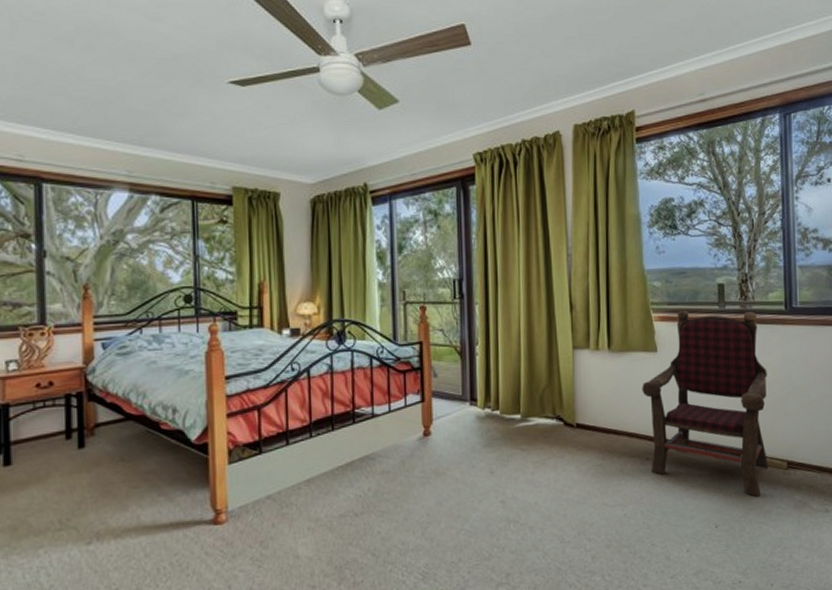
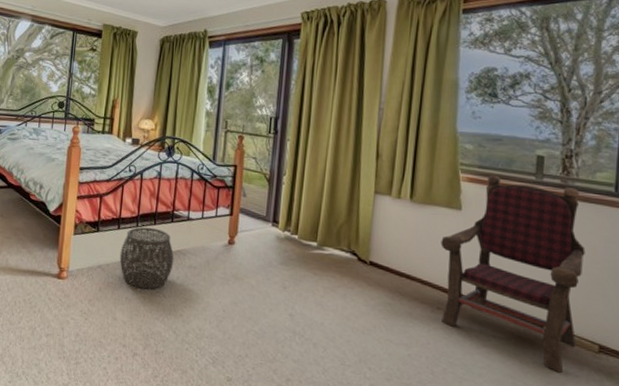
woven basket: none [293,434,362,512] -> present [119,227,174,290]

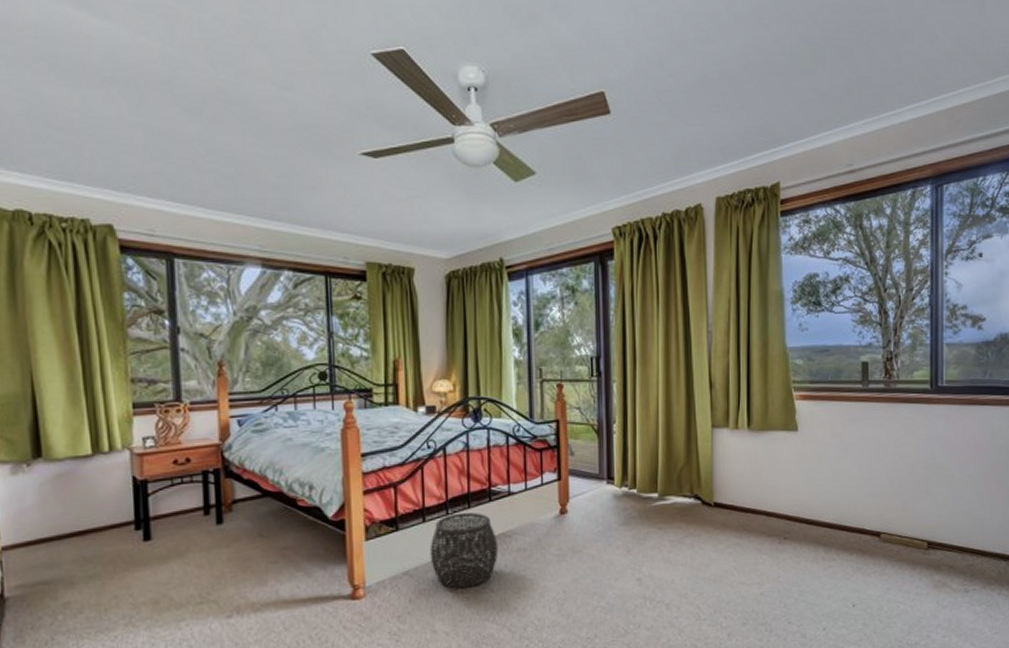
armchair: present [440,175,586,373] -> none [781,389,910,576]

